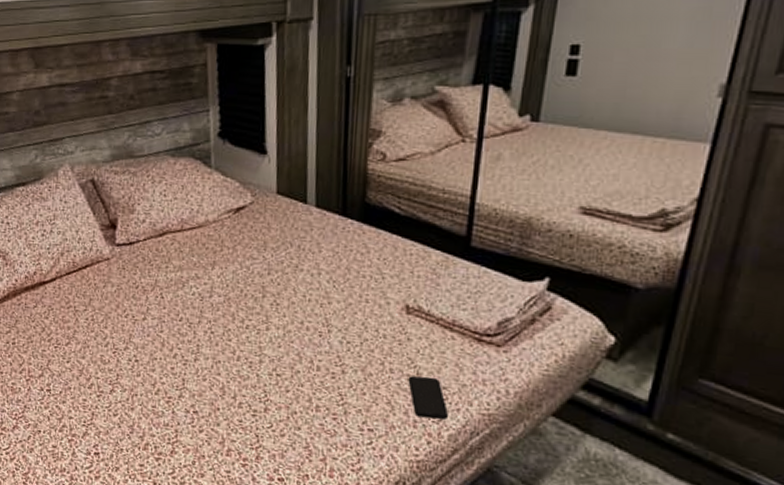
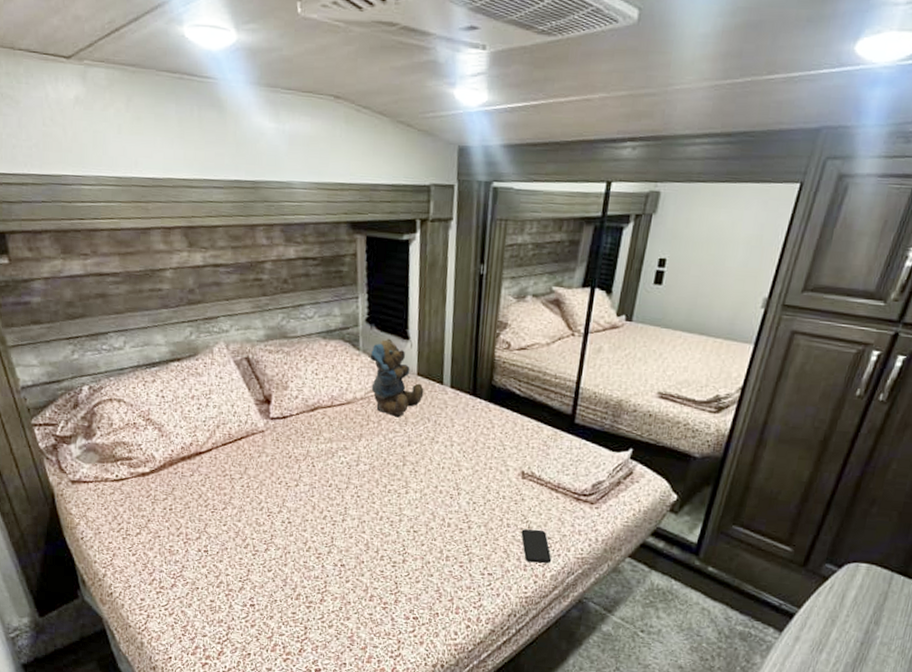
teddy bear: none [223,153,285,242] -> present [370,338,424,418]

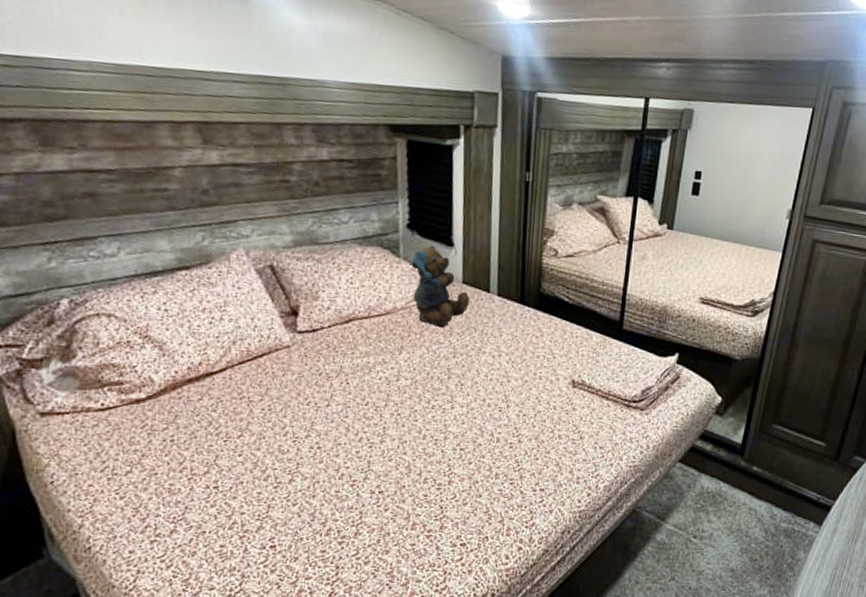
smartphone: present [521,529,552,564] -> none [573,439,605,475]

